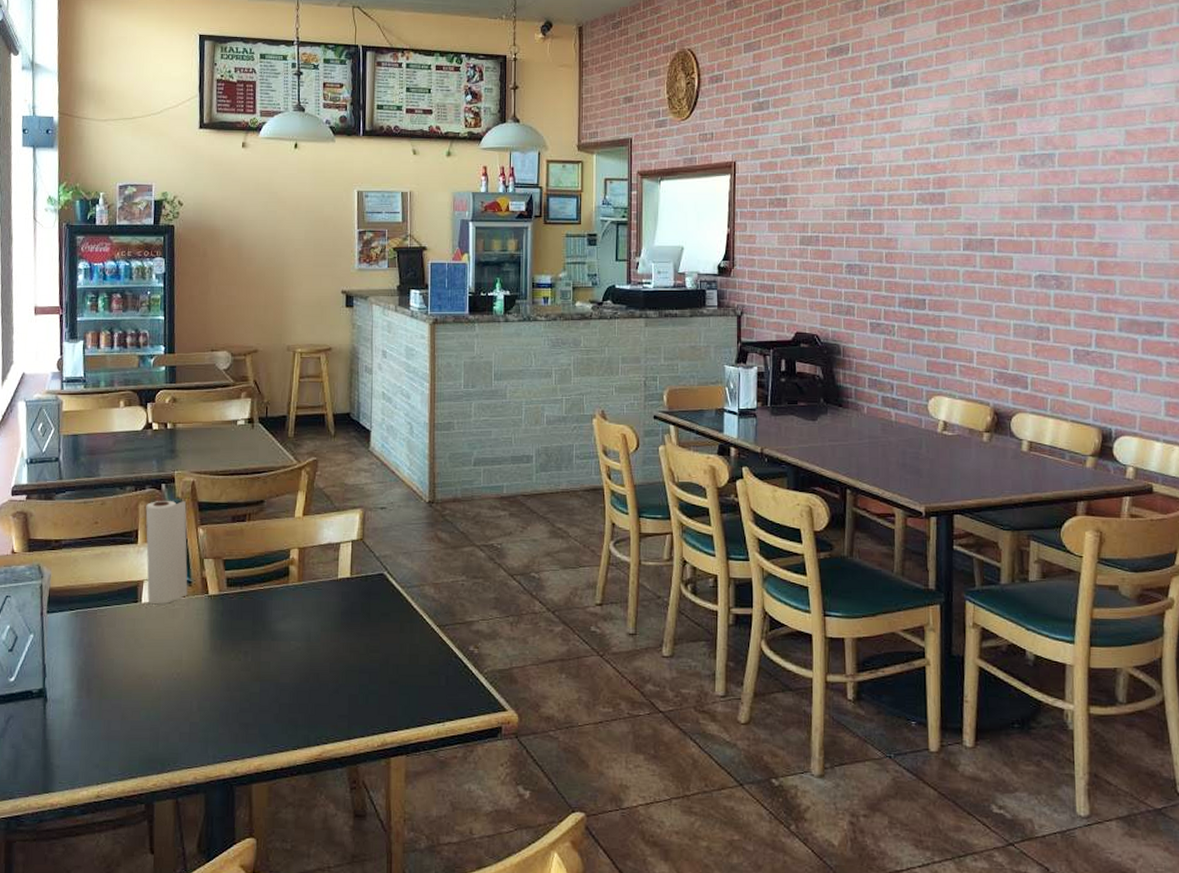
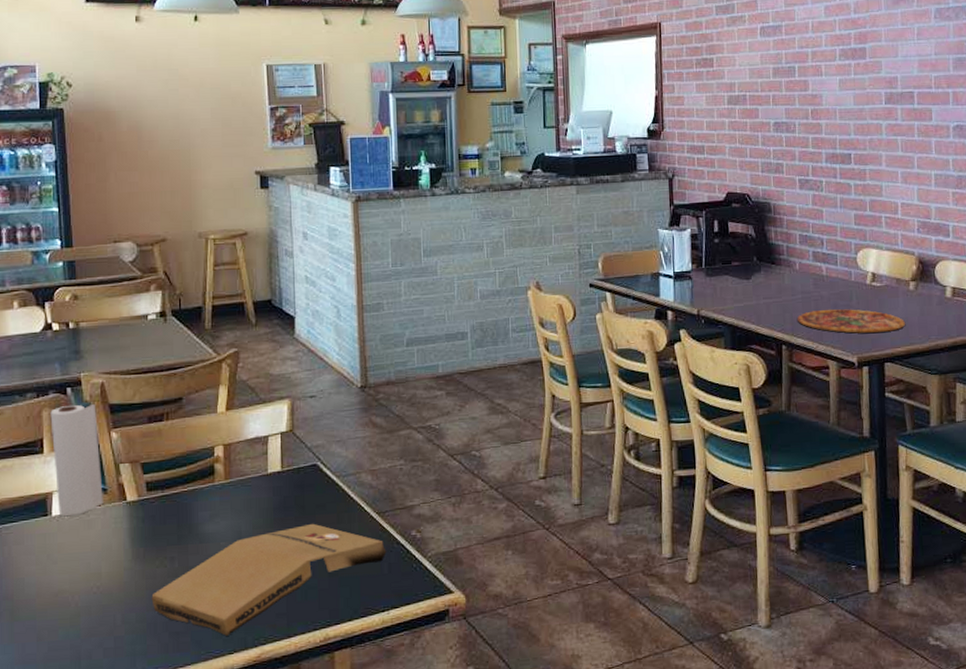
pizza box: none [225,630,445,733] -> present [151,523,387,637]
pizza: none [863,456,978,483] -> present [796,309,906,333]

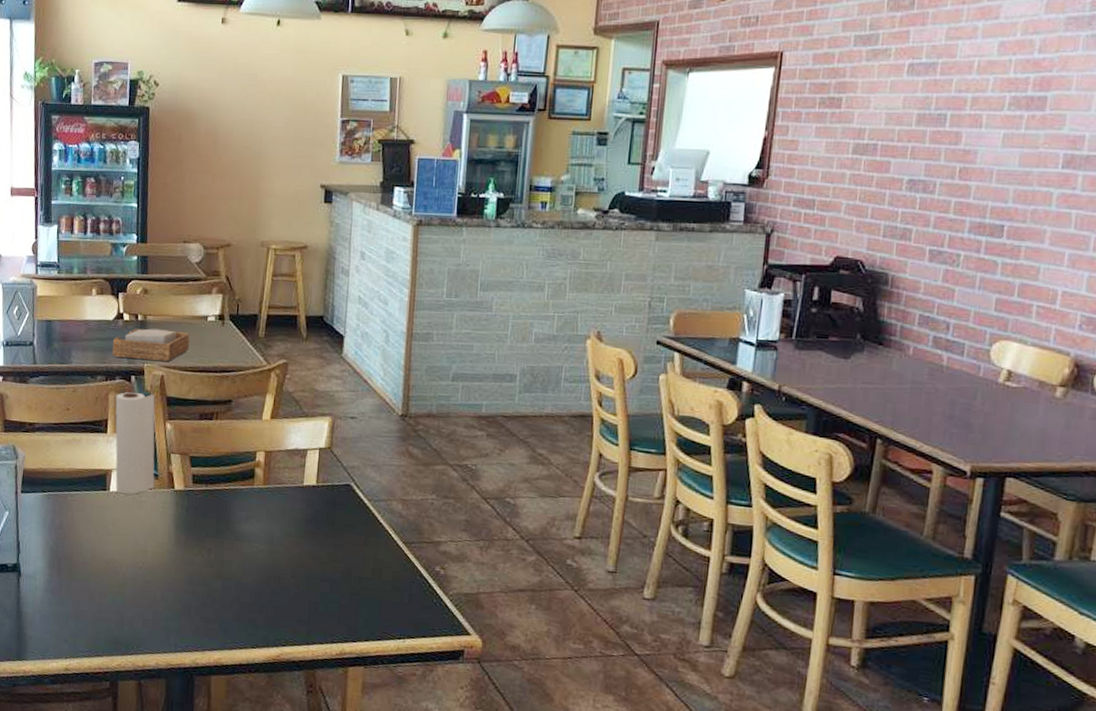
napkin holder: none [43,334,131,371] -> present [112,328,190,362]
pizza box: present [151,523,387,637] -> none [188,541,409,632]
pizza: present [796,309,906,333] -> none [900,404,1043,443]

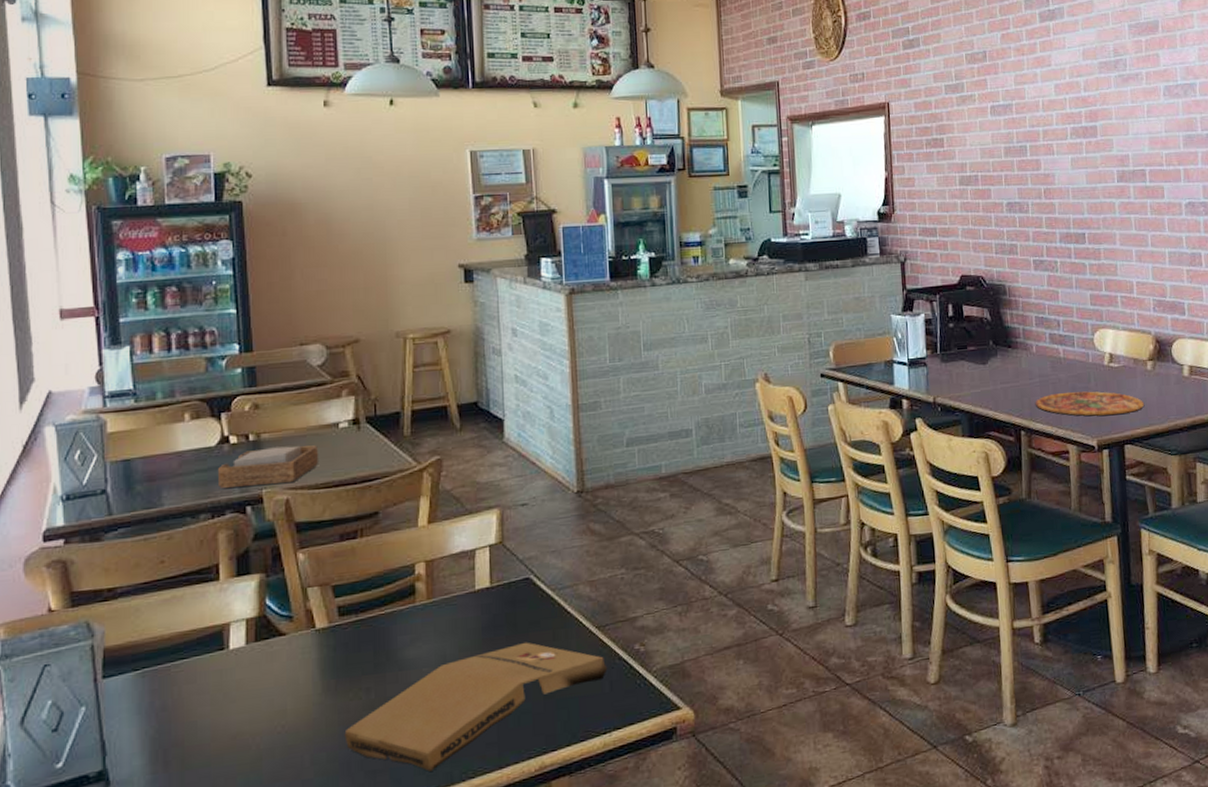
paper towel roll: present [115,392,155,495] -> none [227,523,289,650]
pizza box: none [188,541,409,632] -> present [344,642,608,773]
pizza: none [900,404,1043,443] -> present [1035,391,1145,416]

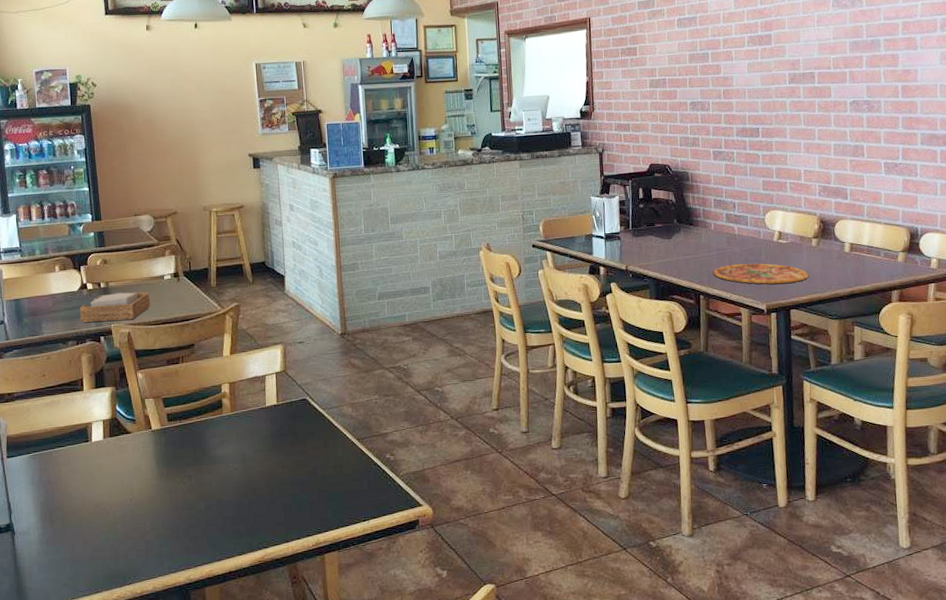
pizza box: present [344,642,608,773] -> none [174,448,366,541]

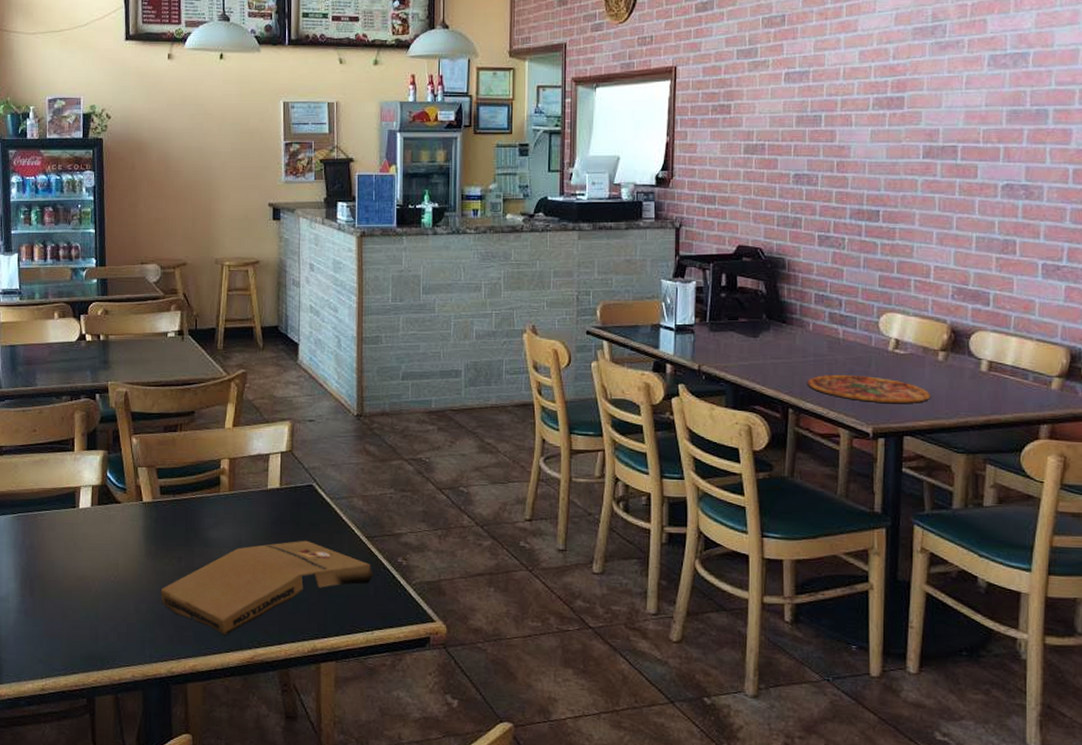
napkin holder: present [80,292,151,323] -> none [77,347,152,379]
pizza box: none [174,448,366,541] -> present [160,540,373,636]

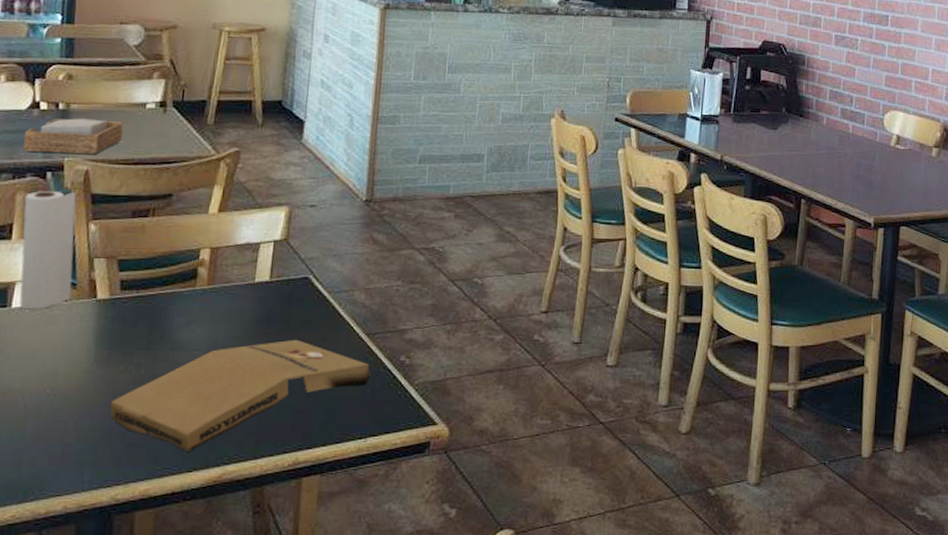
napkin holder: none [77,347,152,379] -> present [23,118,124,155]
paper towel roll: none [81,409,123,511] -> present [19,190,77,310]
pizza: present [806,375,931,403] -> none [818,167,925,196]

